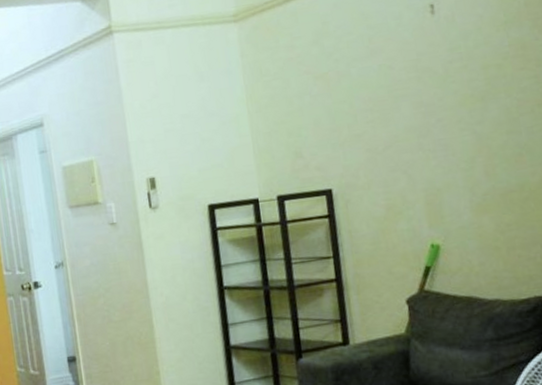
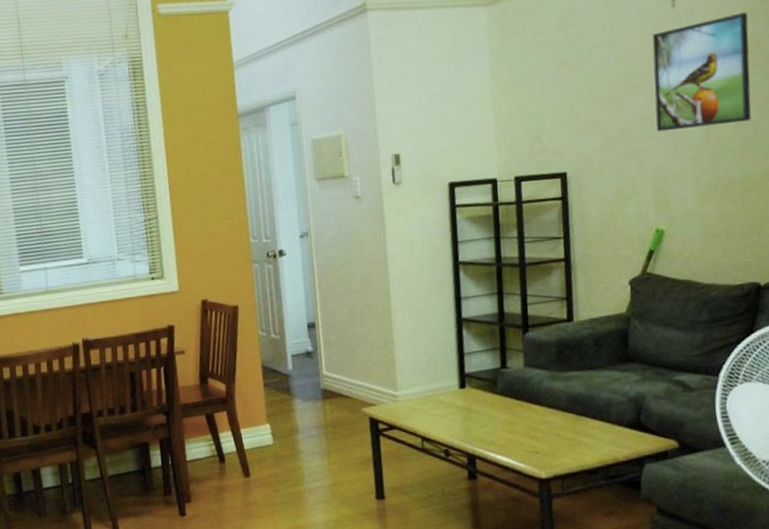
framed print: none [413,15,524,143] -> present [652,12,751,132]

